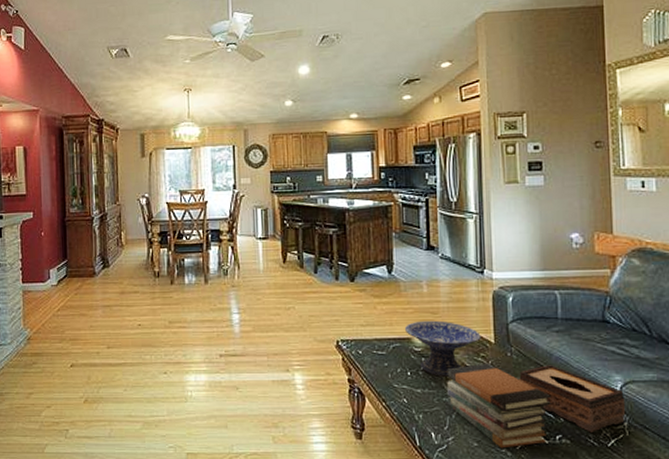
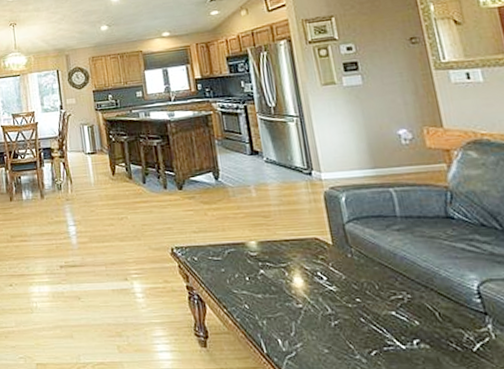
decorative bowl: present [404,320,481,377] -> none [237,224,318,281]
book stack: present [446,363,551,449] -> none [285,265,403,355]
tissue box: present [519,365,626,433] -> none [363,265,489,336]

